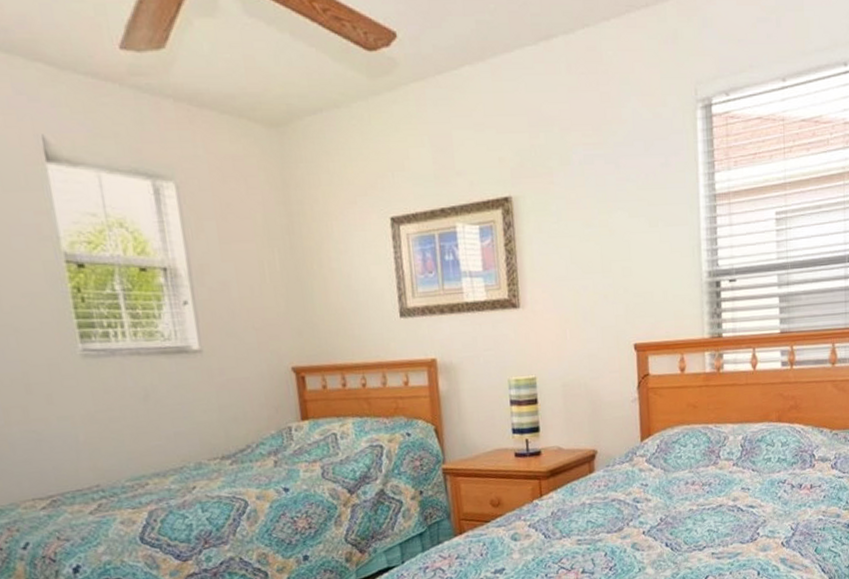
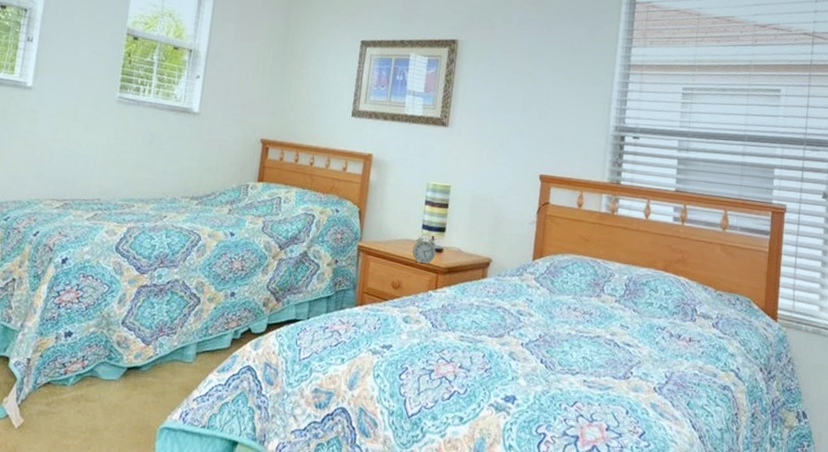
alarm clock: none [506,438,534,473] -> present [412,233,436,265]

